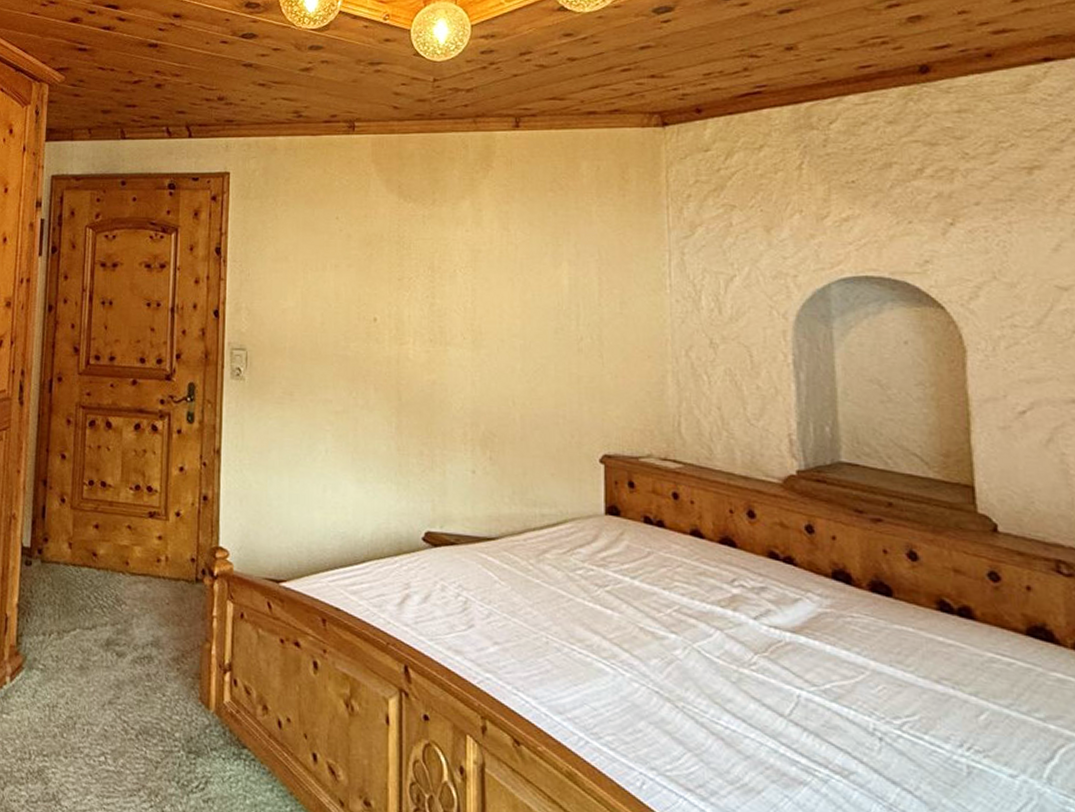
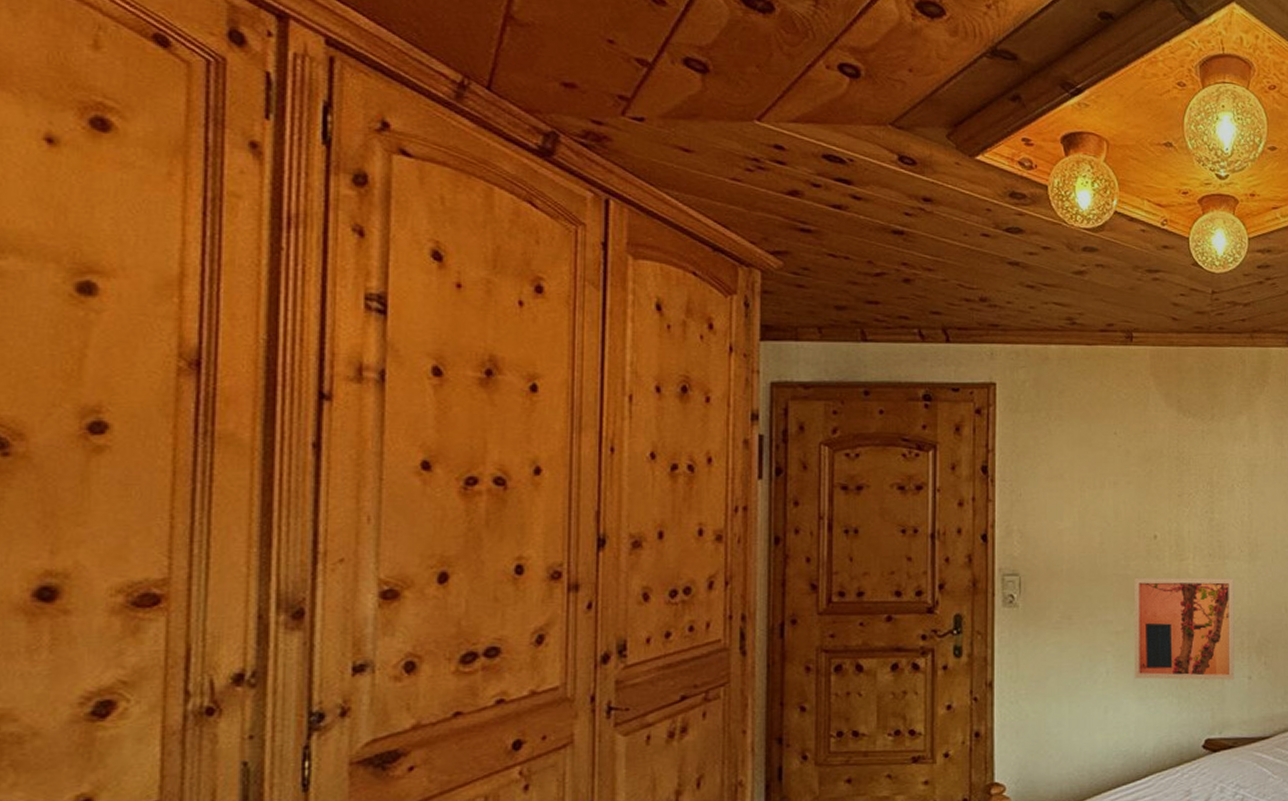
wall art: none [353,358,457,472] -> present [1135,577,1235,680]

